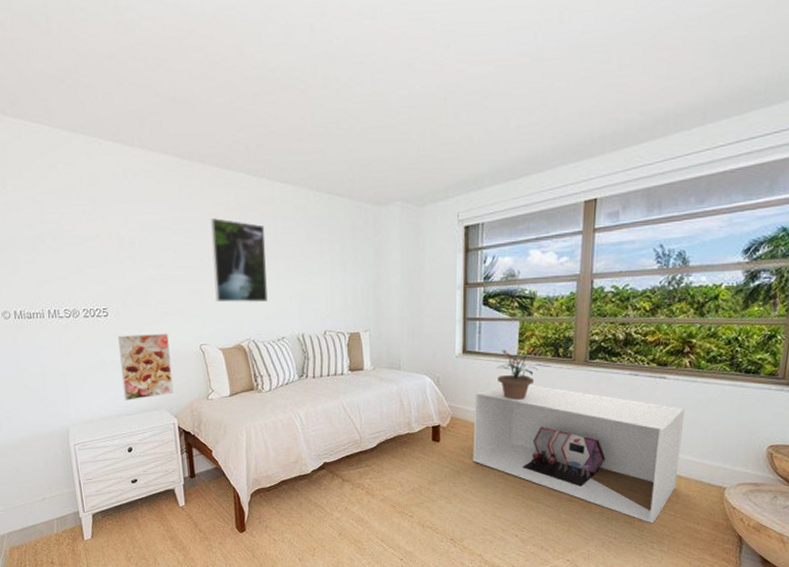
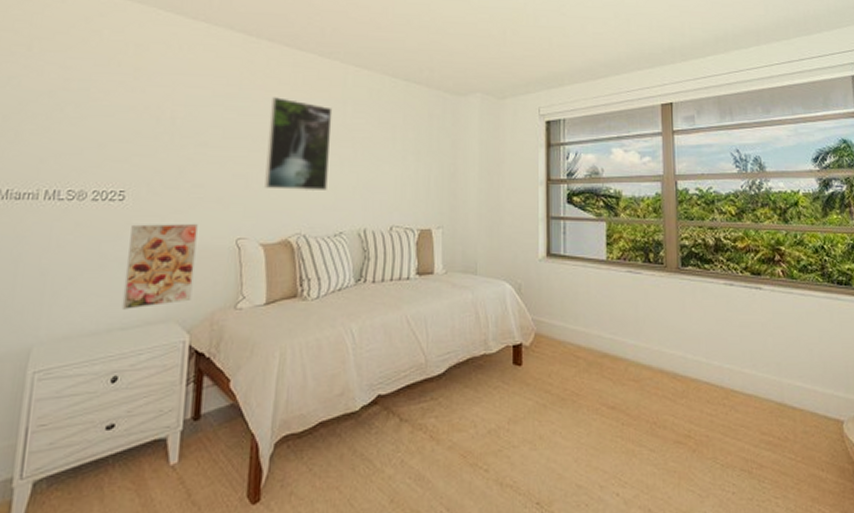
storage bench: present [473,385,685,524] -> none [561,294,791,472]
potted plant: present [497,345,538,400] -> none [584,249,629,312]

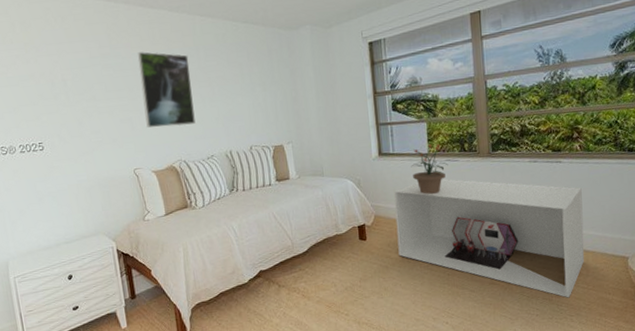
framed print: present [121,223,198,309] -> none [54,161,111,229]
storage bench: none [561,294,791,472] -> present [394,178,585,298]
potted plant: none [584,249,629,312] -> present [411,143,448,195]

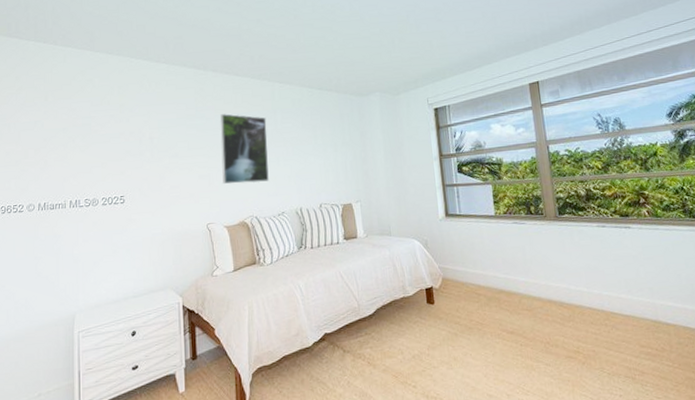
storage bench: present [394,178,585,298] -> none [462,241,666,377]
potted plant: present [411,143,448,195] -> none [478,206,515,257]

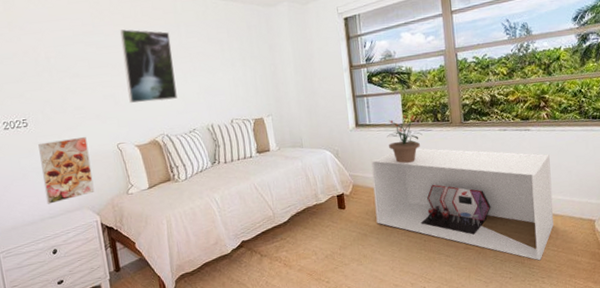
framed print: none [131,215,180,283] -> present [38,136,95,204]
storage bench: none [462,241,666,377] -> present [371,148,554,261]
potted plant: none [478,206,515,257] -> present [387,114,423,164]

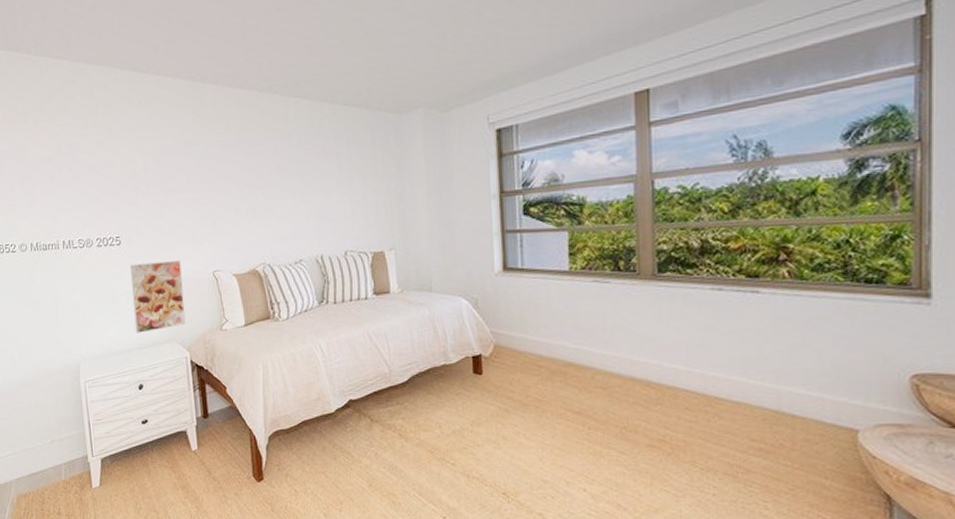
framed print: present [120,29,177,103] -> none [224,138,283,225]
storage bench: present [371,148,554,261] -> none [520,304,790,477]
potted plant: present [387,114,423,164] -> none [545,259,596,323]

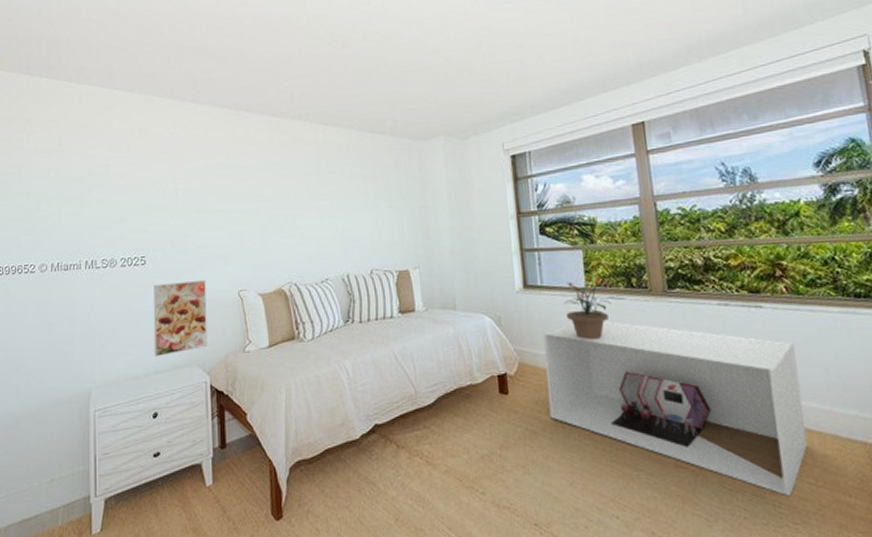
storage bench: none [520,304,790,477] -> present [543,321,807,497]
potted plant: none [545,259,596,323] -> present [564,276,612,340]

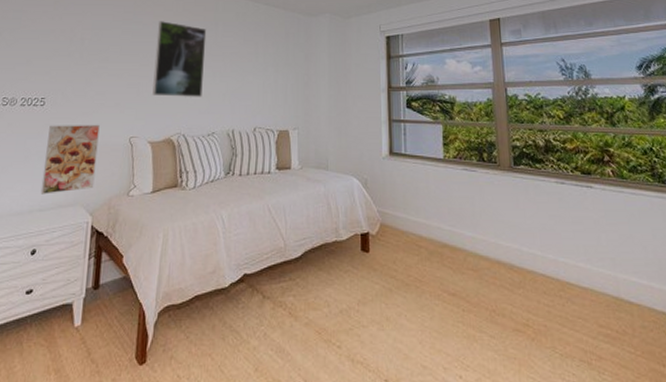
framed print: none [254,161,311,245] -> present [152,21,207,98]
storage bench: present [543,321,807,497] -> none [403,190,628,364]
potted plant: present [564,276,612,340] -> none [424,149,465,206]

